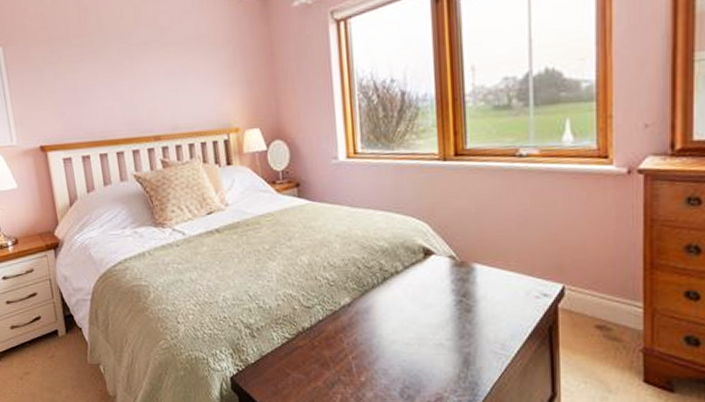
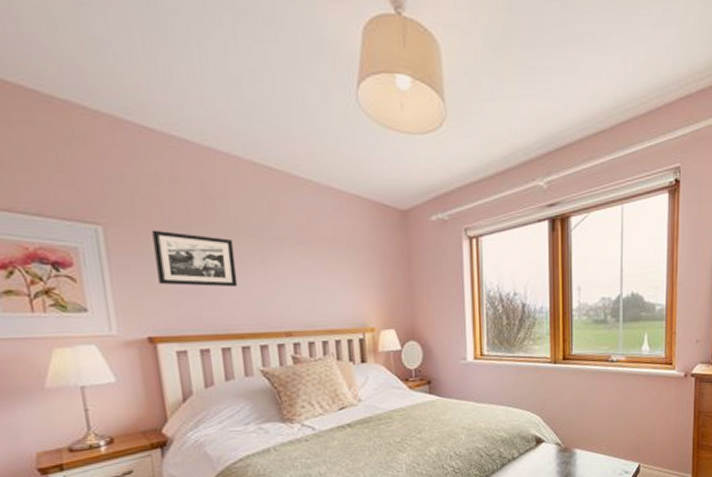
picture frame: none [39,45,111,97] -> present [152,230,238,288]

